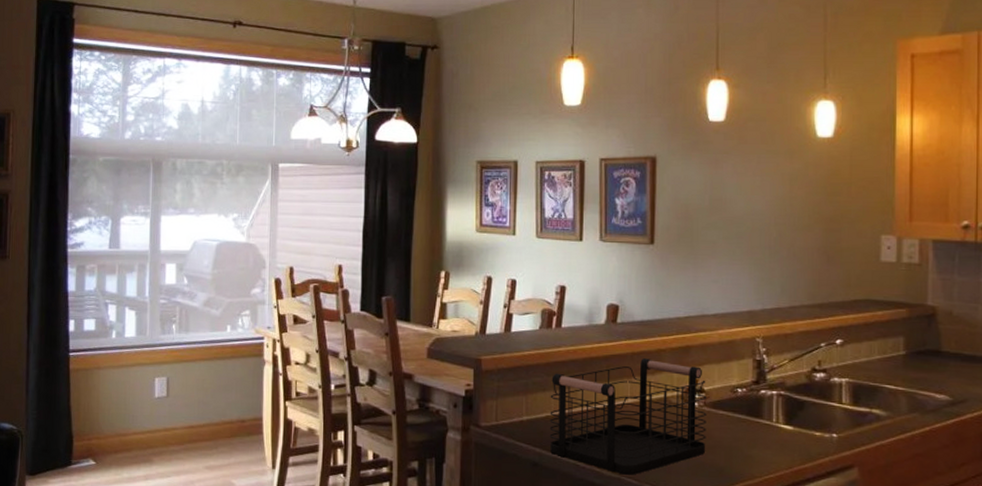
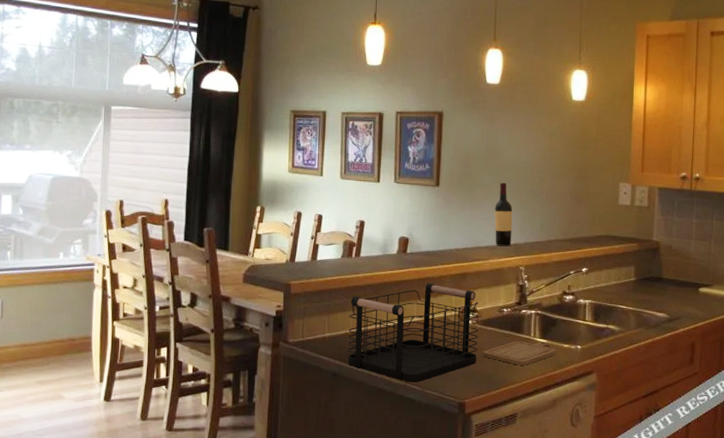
chopping board: none [713,427,806,457] -> present [483,340,556,366]
wine bottle: none [723,238,746,314] -> present [494,183,513,247]

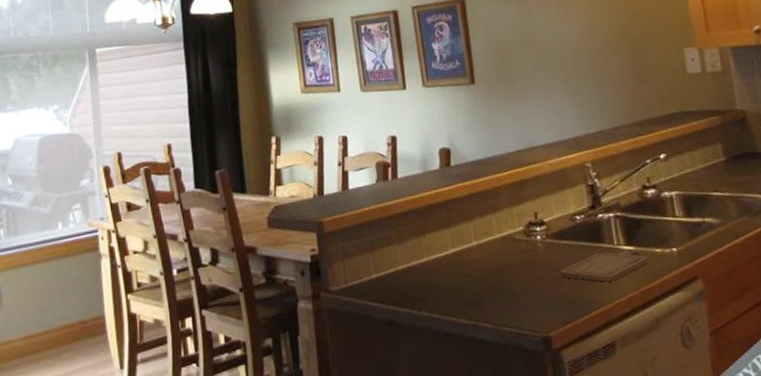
dish rack: present [347,283,479,382] -> none [395,198,555,320]
wine bottle: present [494,183,513,247] -> none [543,68,571,143]

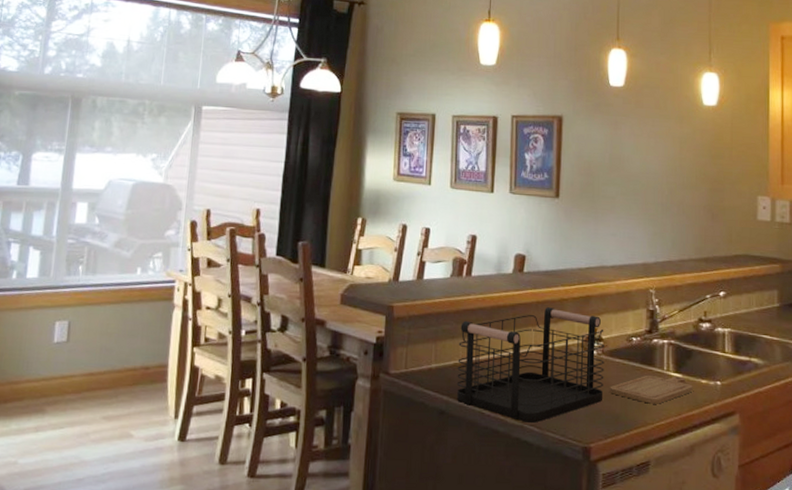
dish rack: none [395,198,555,320] -> present [456,307,605,423]

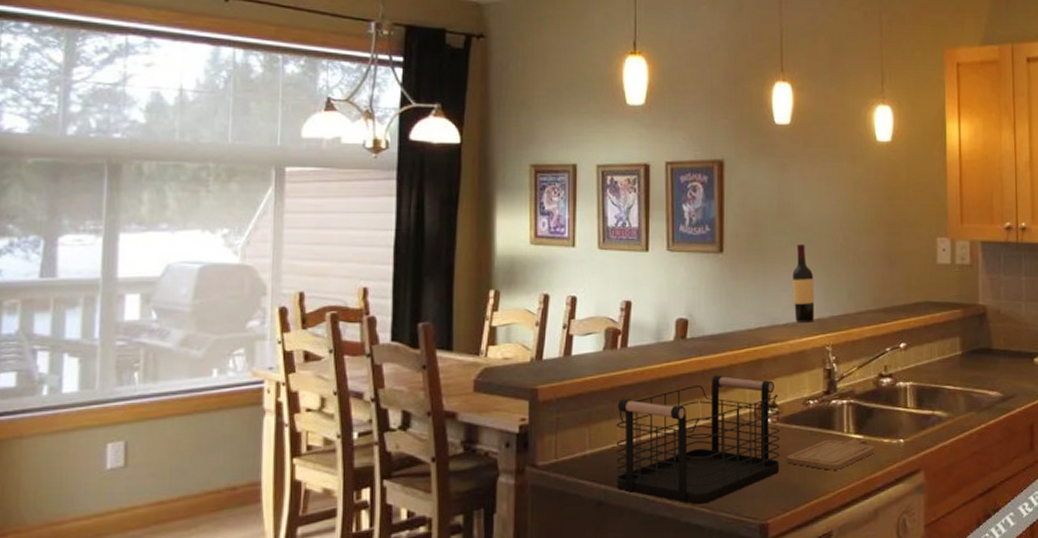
wine bottle: none [620,195,641,266] -> present [792,245,815,323]

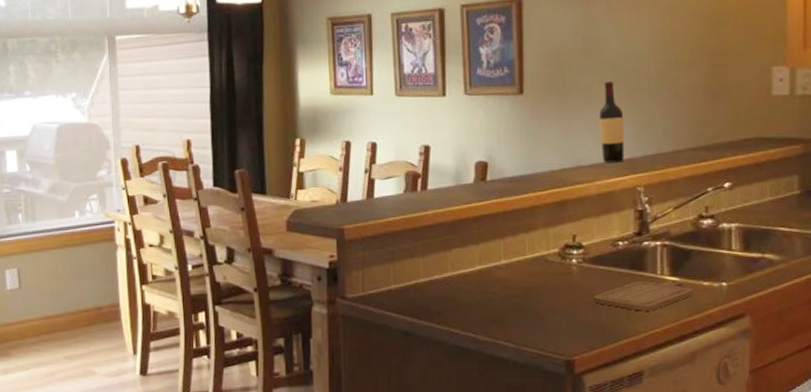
dish rack: present [616,375,780,504] -> none [418,216,586,338]

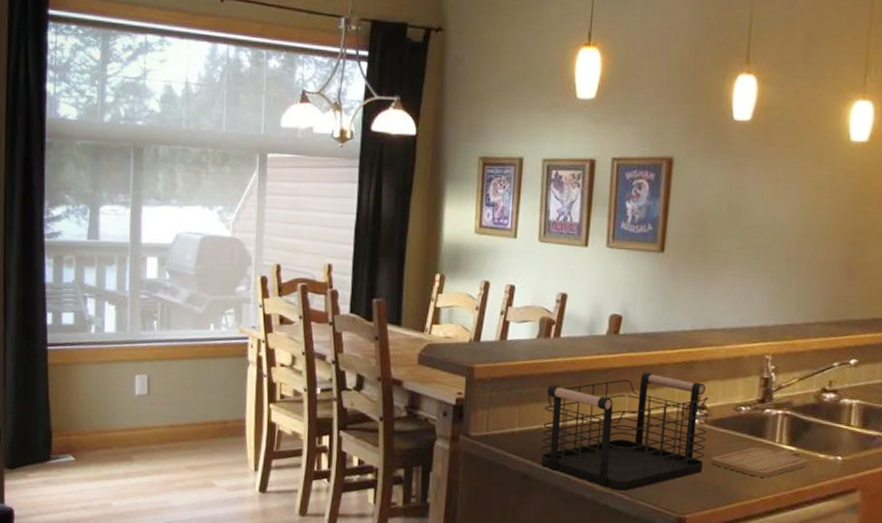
dish rack: none [418,216,586,338] -> present [541,372,709,491]
wine bottle: present [599,82,625,163] -> none [734,249,760,330]

